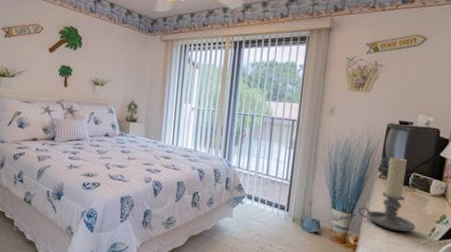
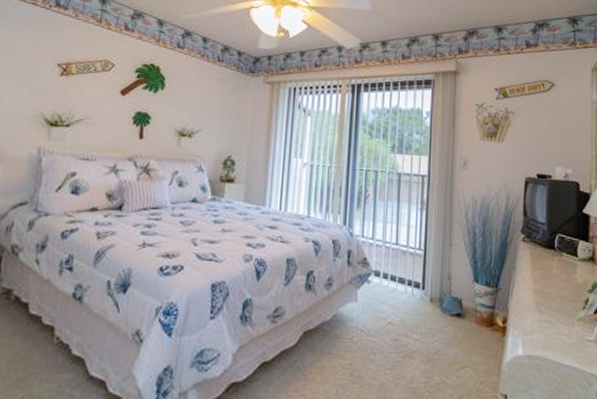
candle holder: present [358,156,416,232] -> none [504,215,567,307]

